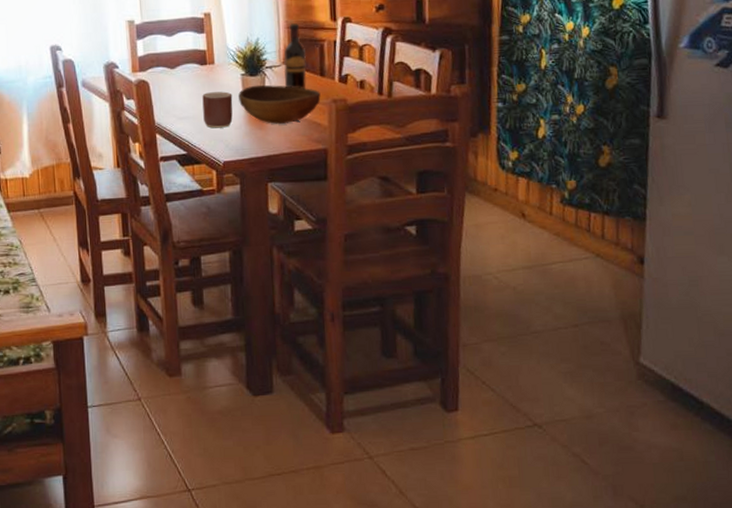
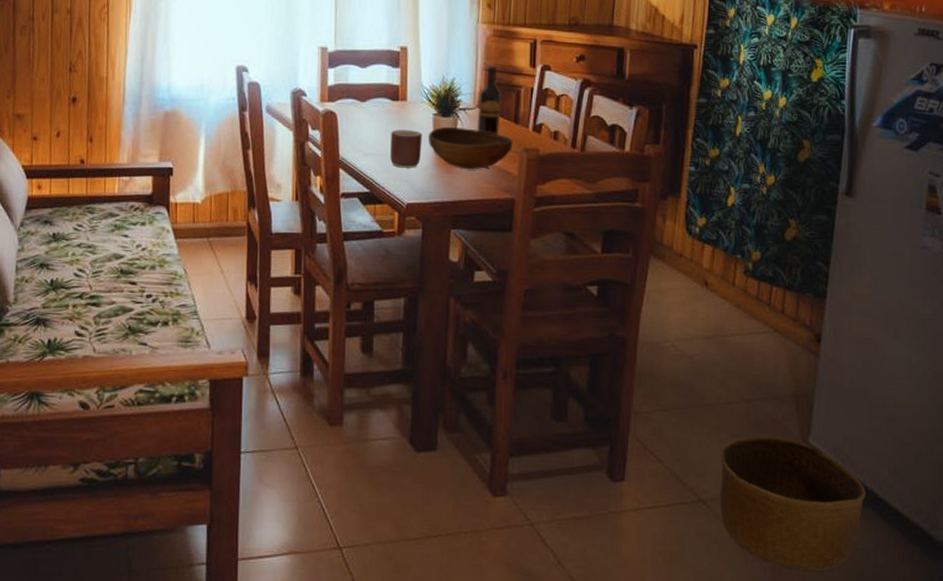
basket: none [551,359,703,487] -> present [719,436,866,571]

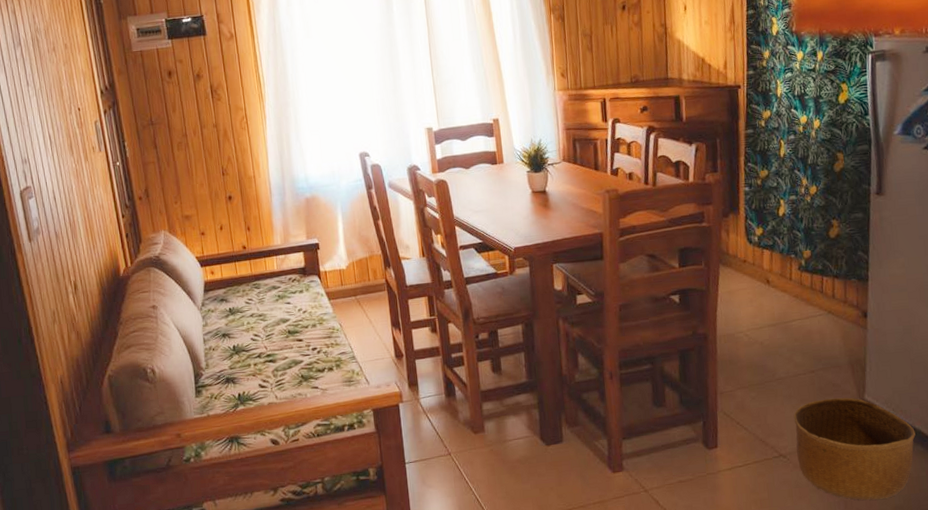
mug: present [390,130,422,168] -> none [494,187,521,219]
bowl: present [429,126,513,169] -> none [525,179,596,213]
wine bottle: present [477,66,501,135] -> none [563,125,584,182]

